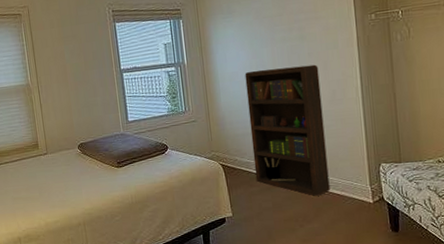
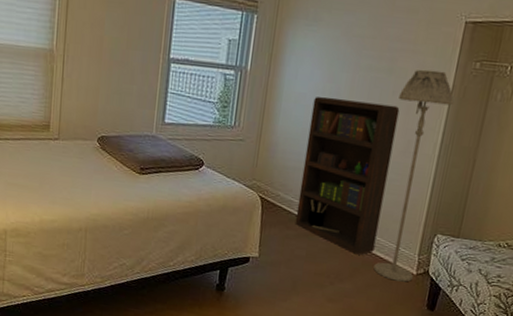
floor lamp: none [314,28,371,212] -> present [373,69,454,282]

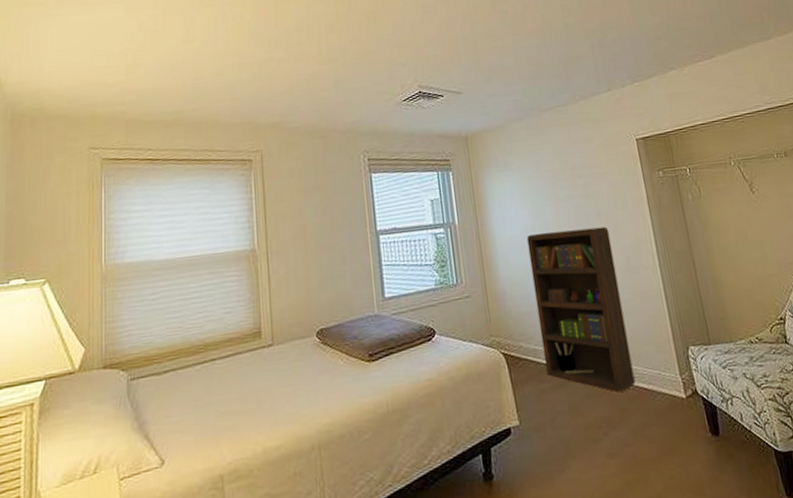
floor lamp: present [373,69,454,282] -> none [603,185,685,412]

